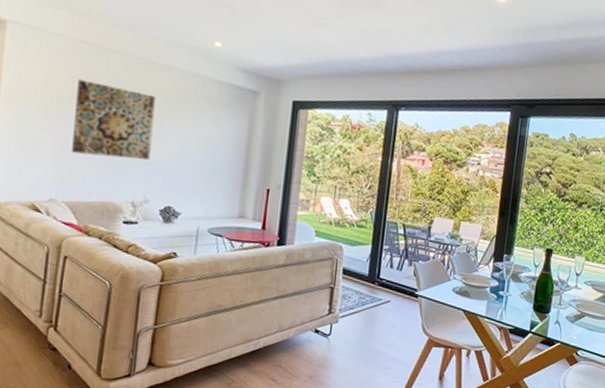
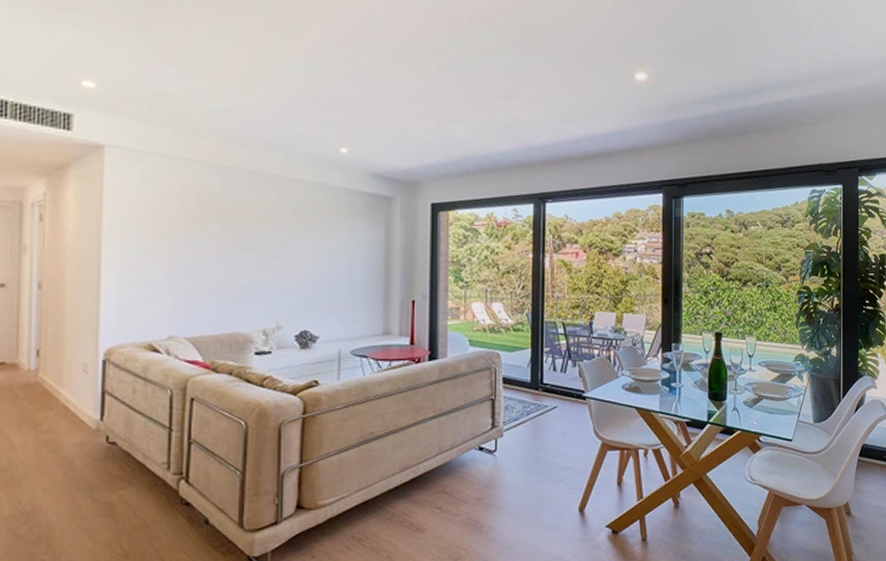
wall art: present [72,79,156,160] -> none [190,201,280,283]

